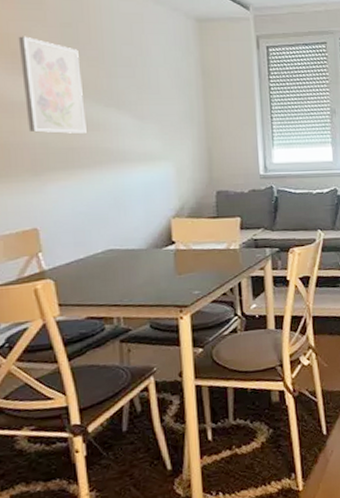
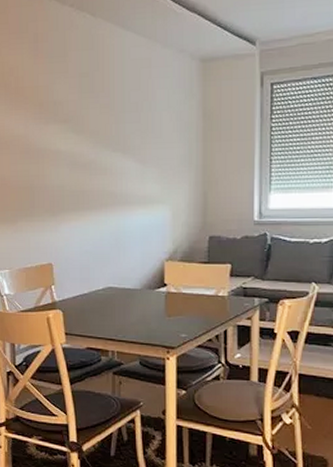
wall art: present [18,36,87,134] -> none [45,88,96,177]

